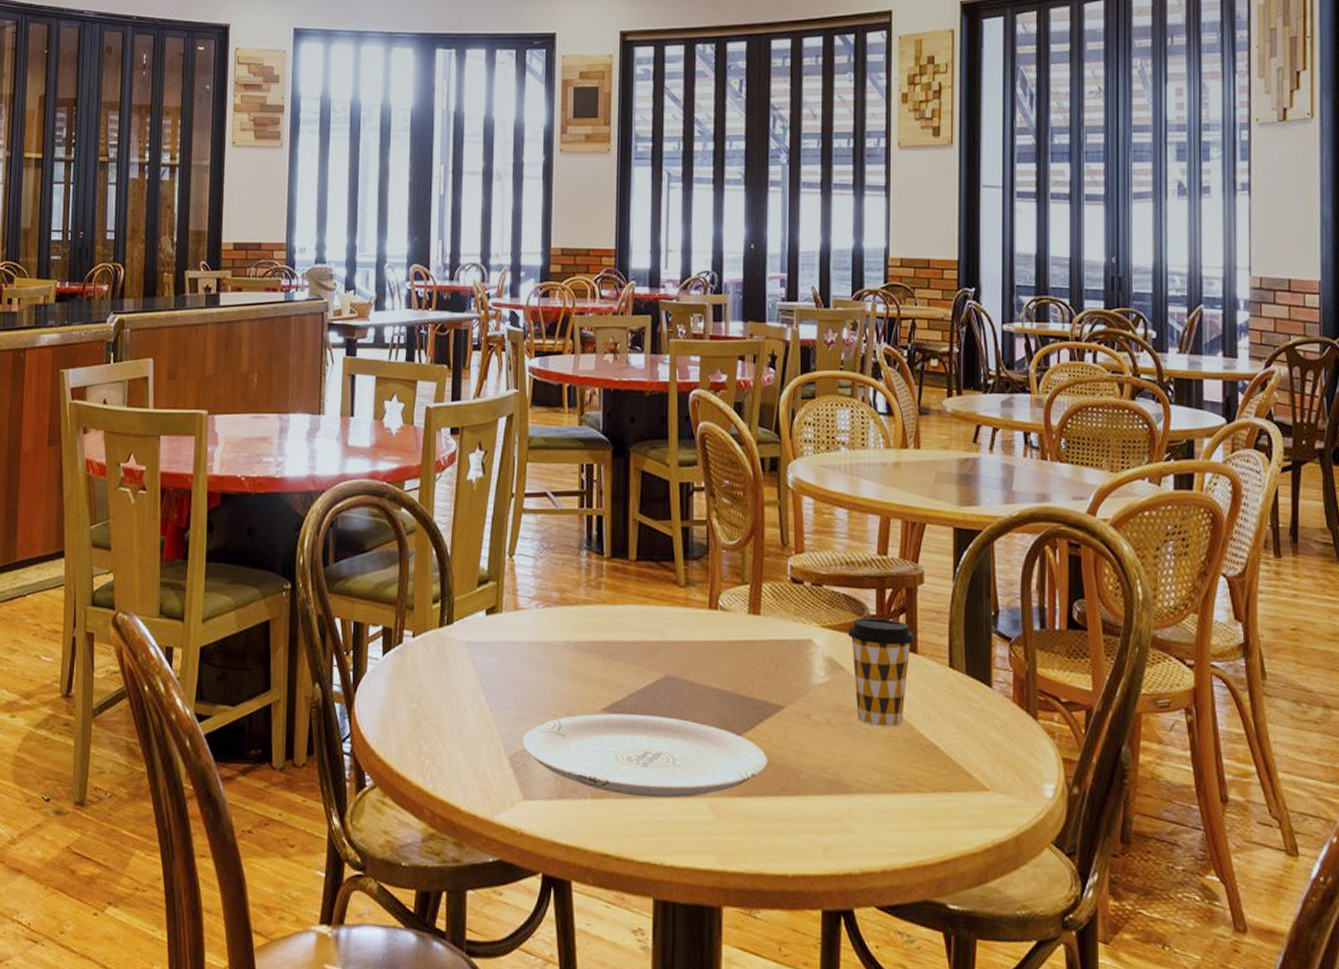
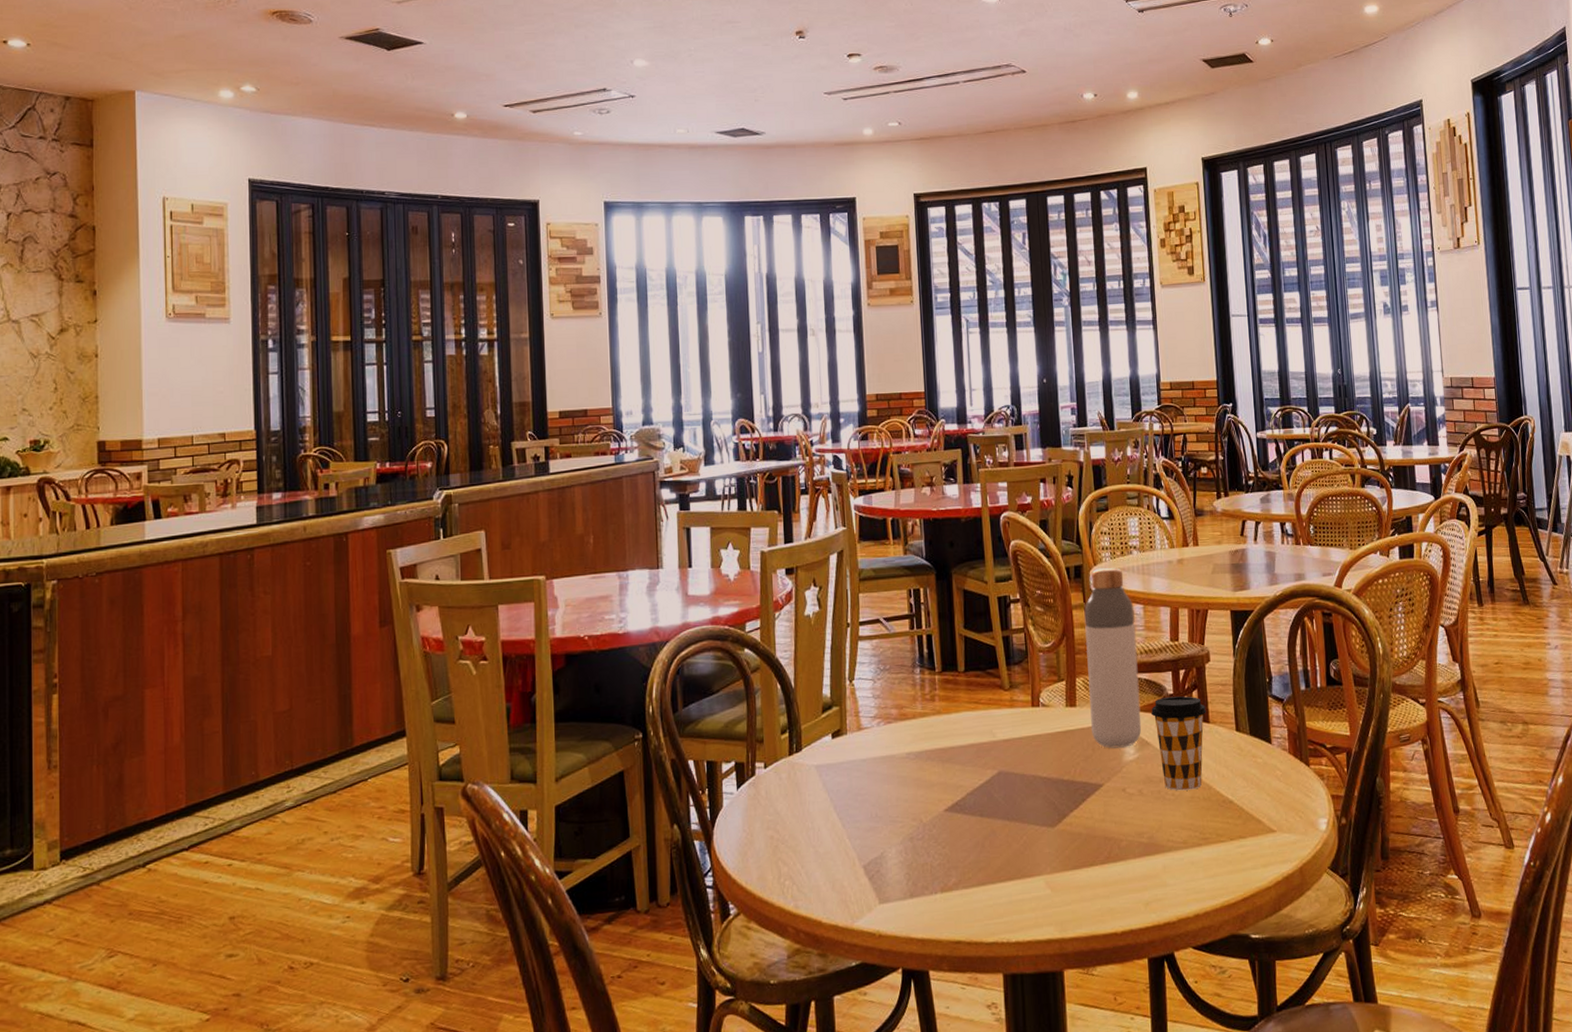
plate: present [522,713,768,798] -> none [874,808,1093,885]
bottle: none [776,463,838,668] -> present [1084,568,1142,749]

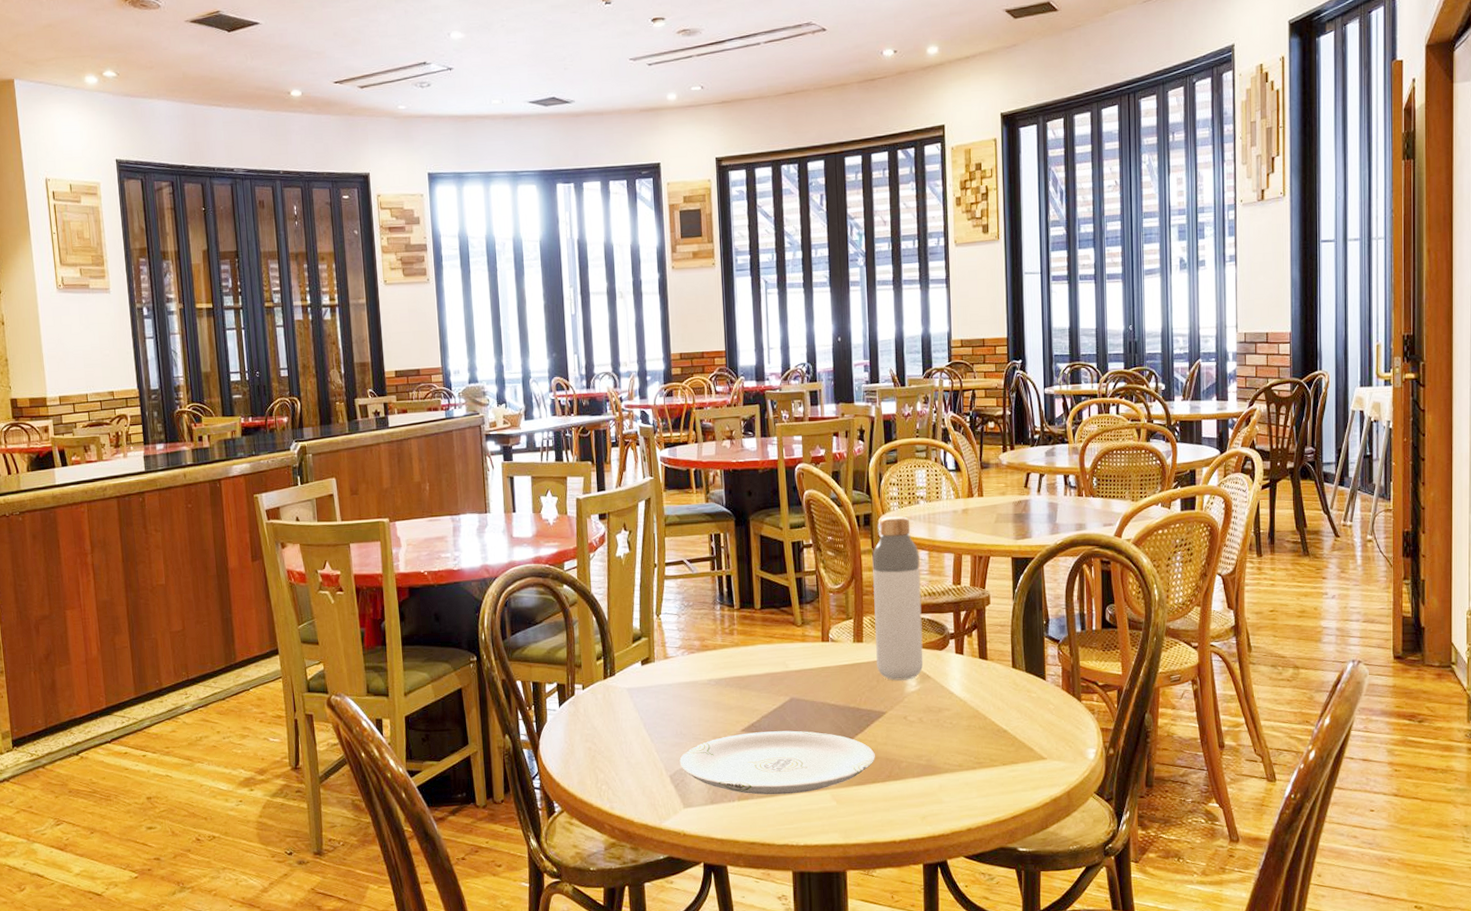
plate: none [874,808,1093,885] -> present [679,730,875,795]
coffee cup: present [1151,696,1206,791] -> none [933,635,985,720]

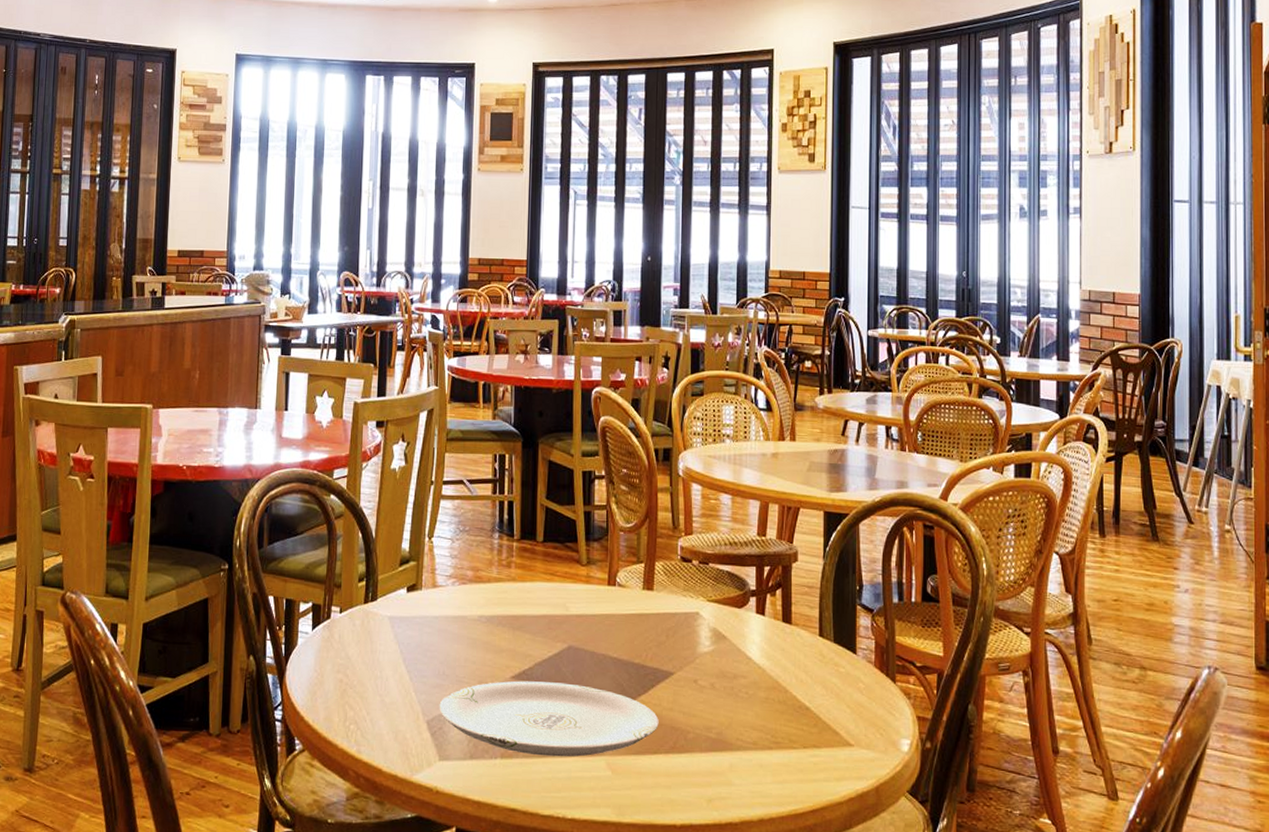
bottle: present [872,516,924,681] -> none [667,454,723,638]

